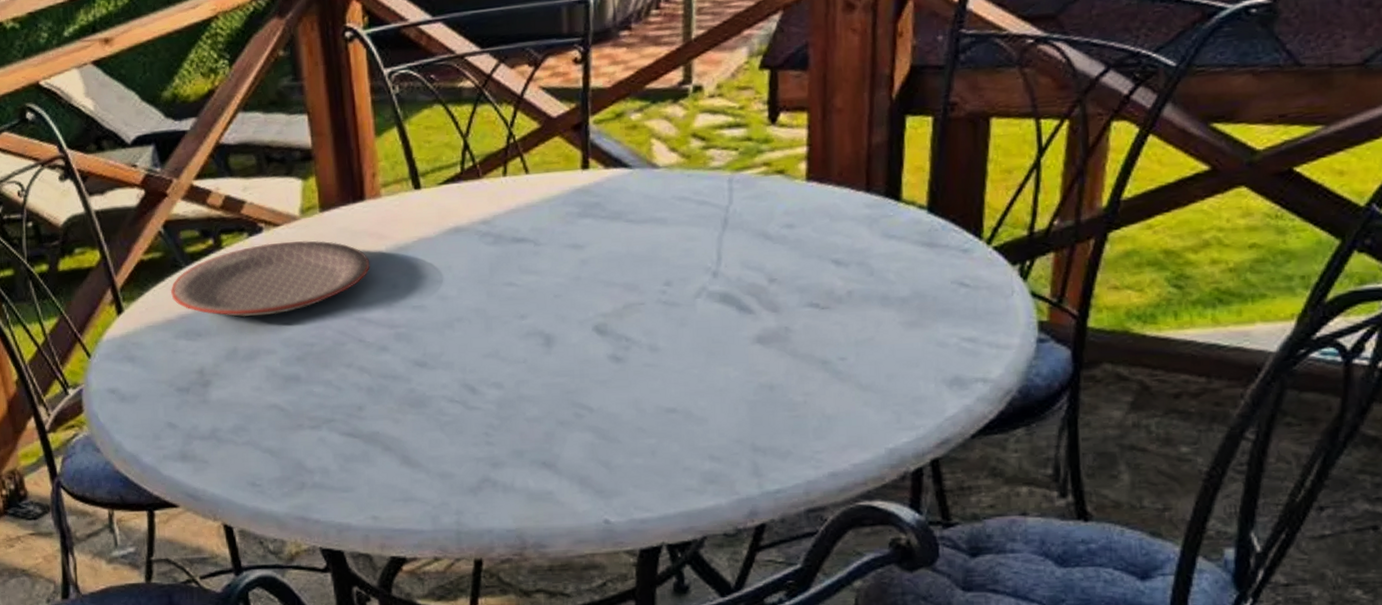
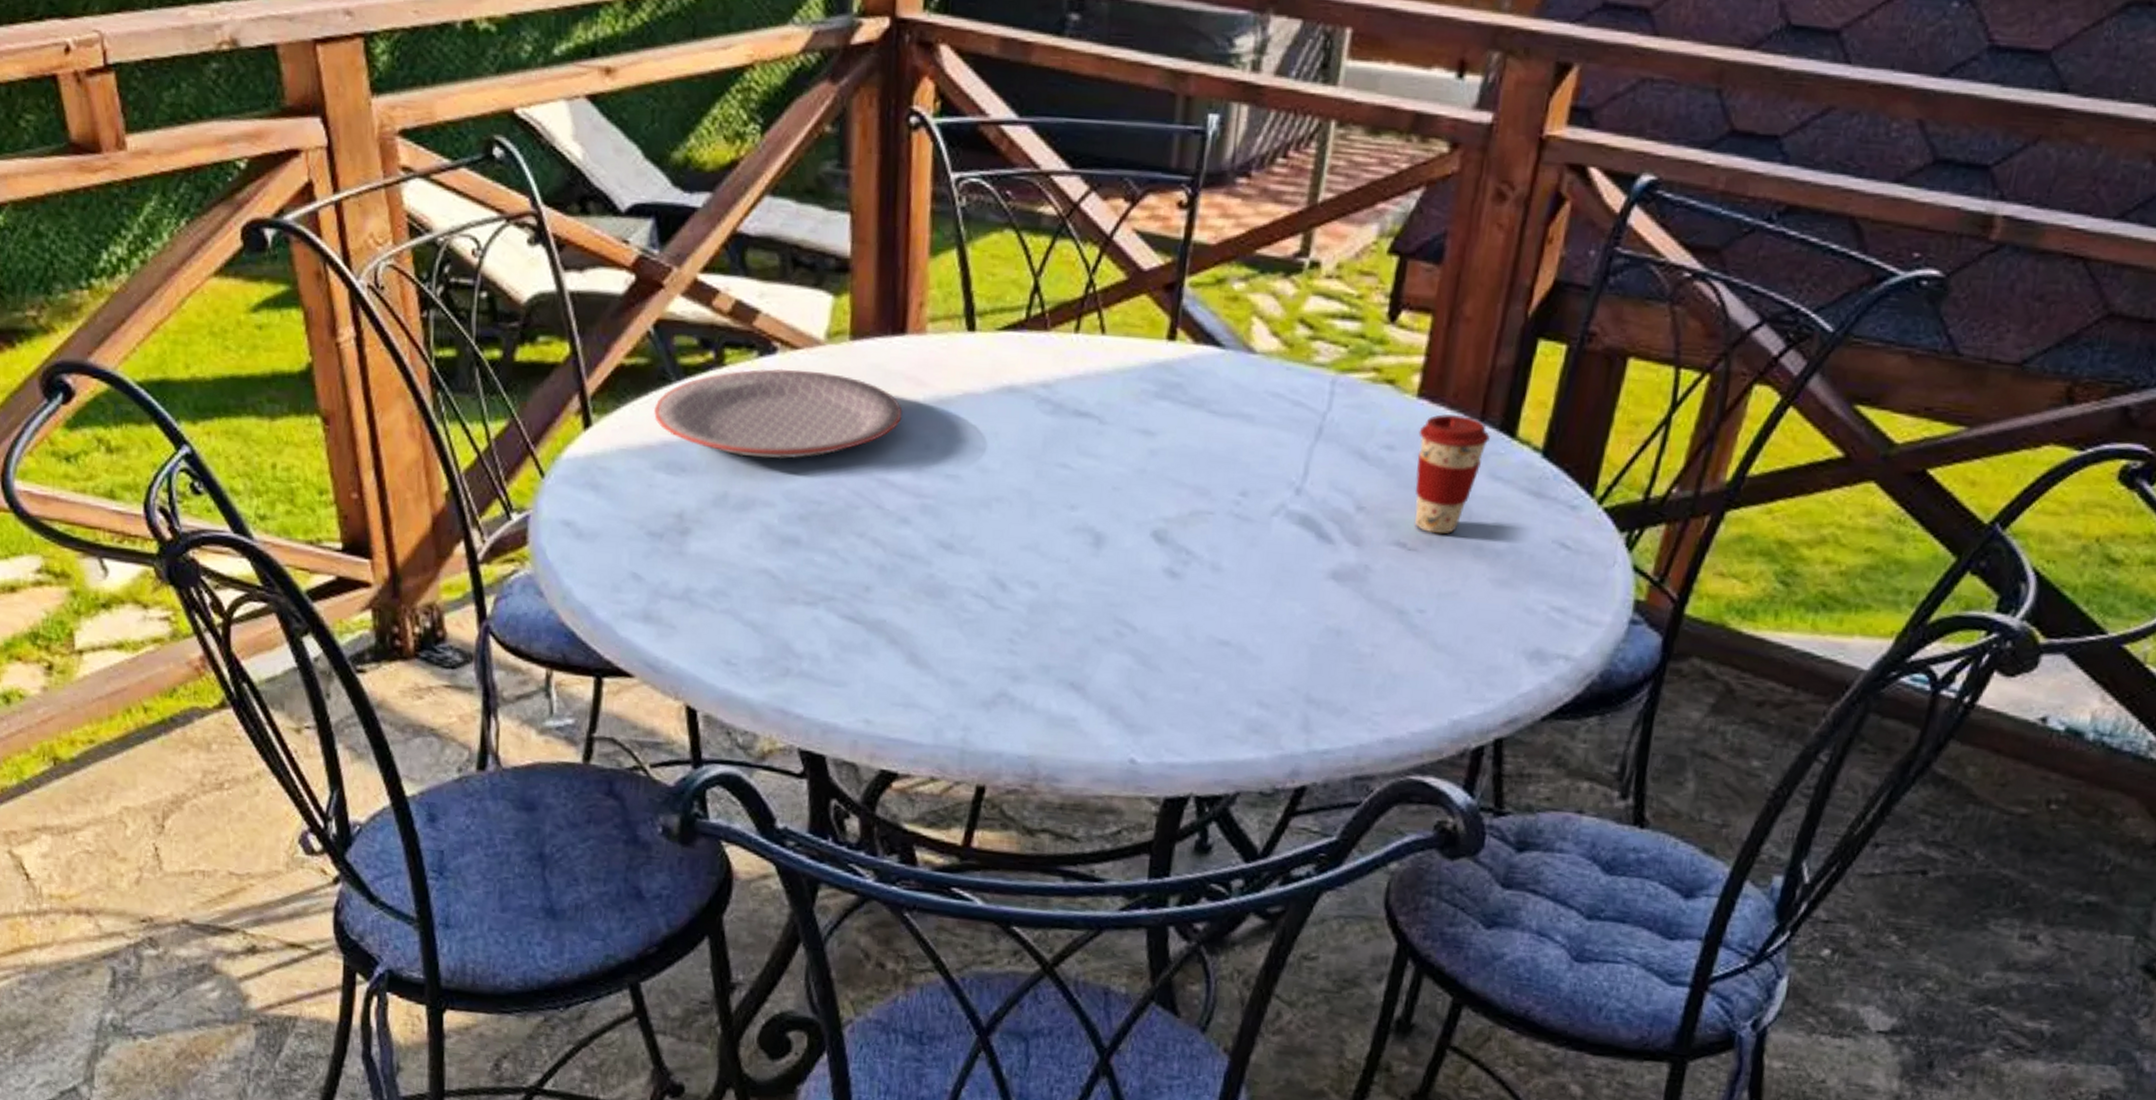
coffee cup: none [813,189,878,292] -> present [1415,414,1490,535]

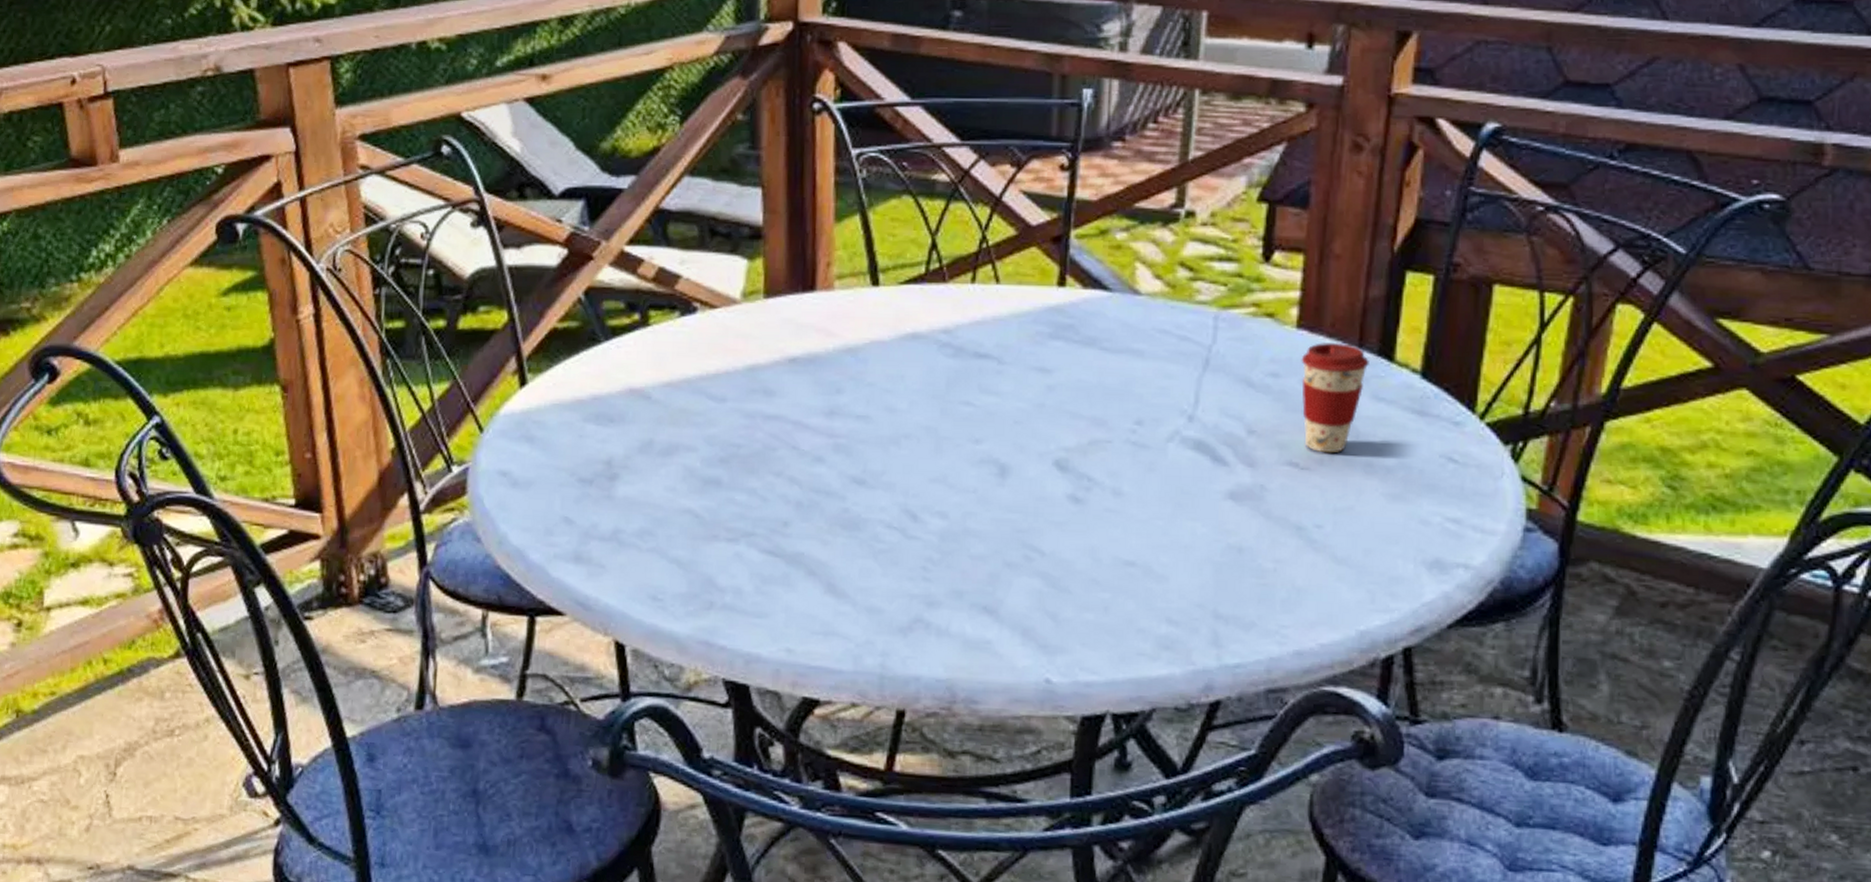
plate: present [653,368,903,460] -> none [584,326,814,408]

